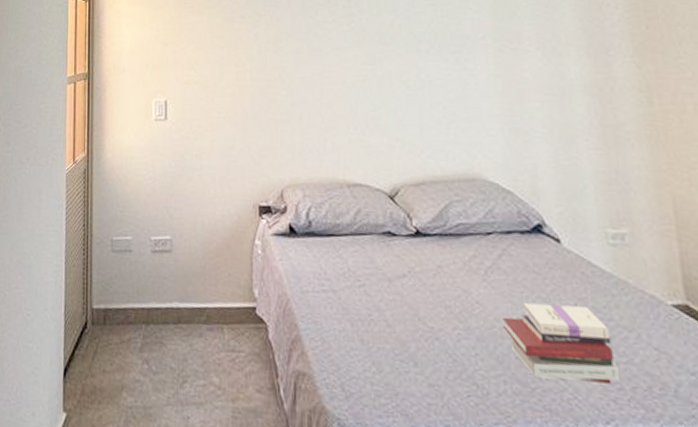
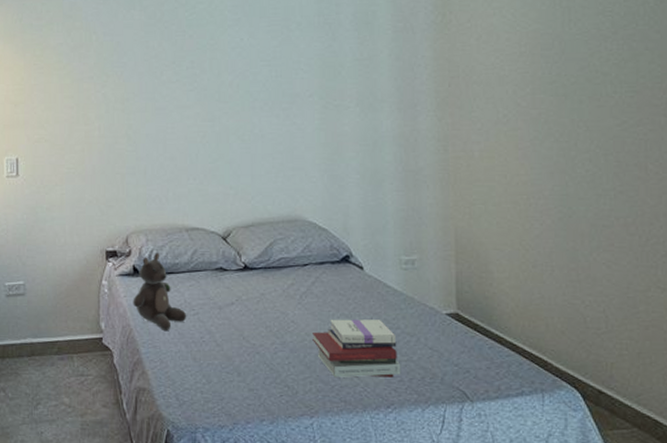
stuffed animal: none [289,209,352,304] -> present [133,252,187,330]

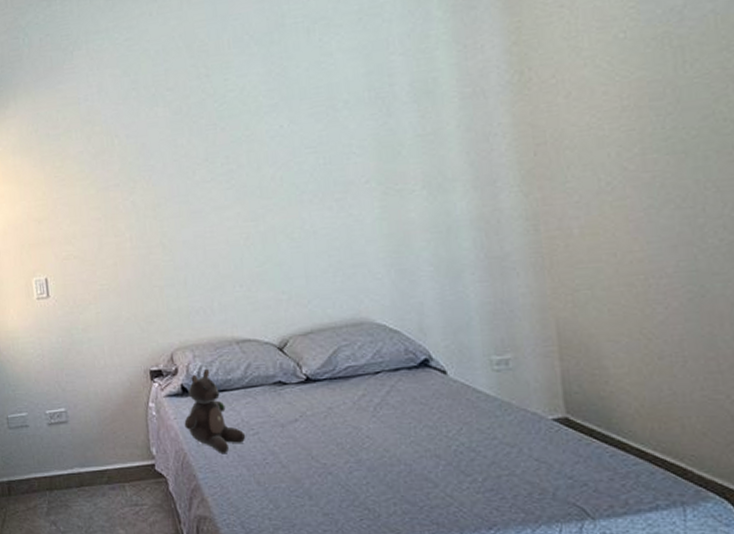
books: present [312,319,401,378] -> none [392,430,503,497]

